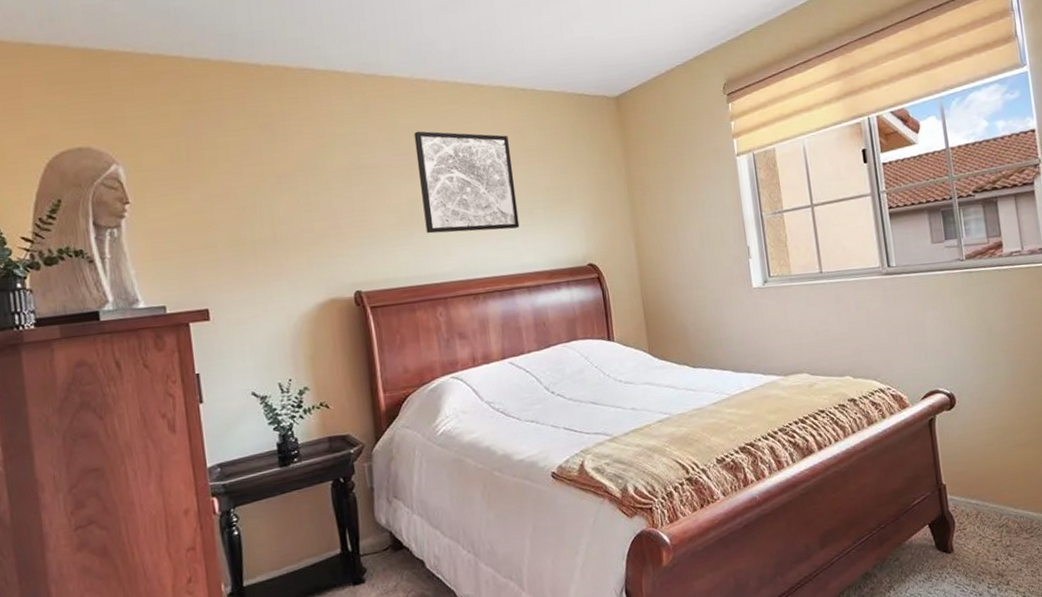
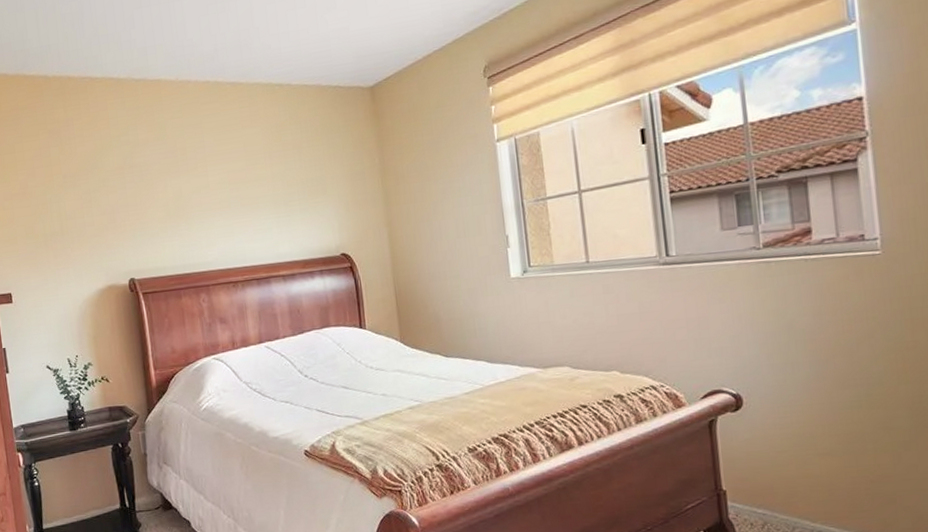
wall art: present [414,131,520,234] -> none [179,129,276,226]

